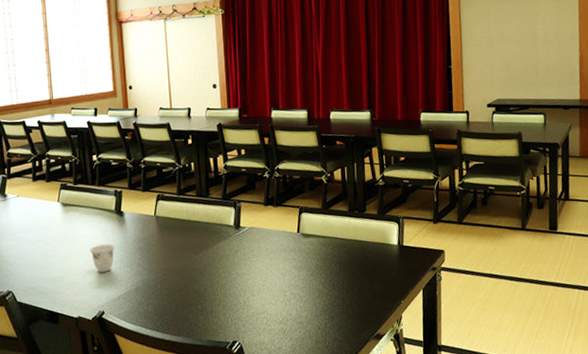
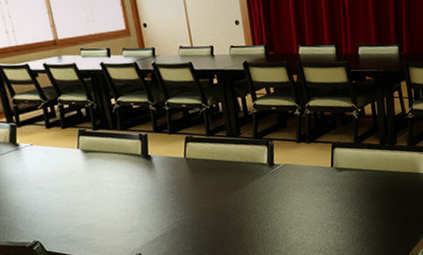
teacup: present [90,244,115,273] -> none [119,188,146,217]

